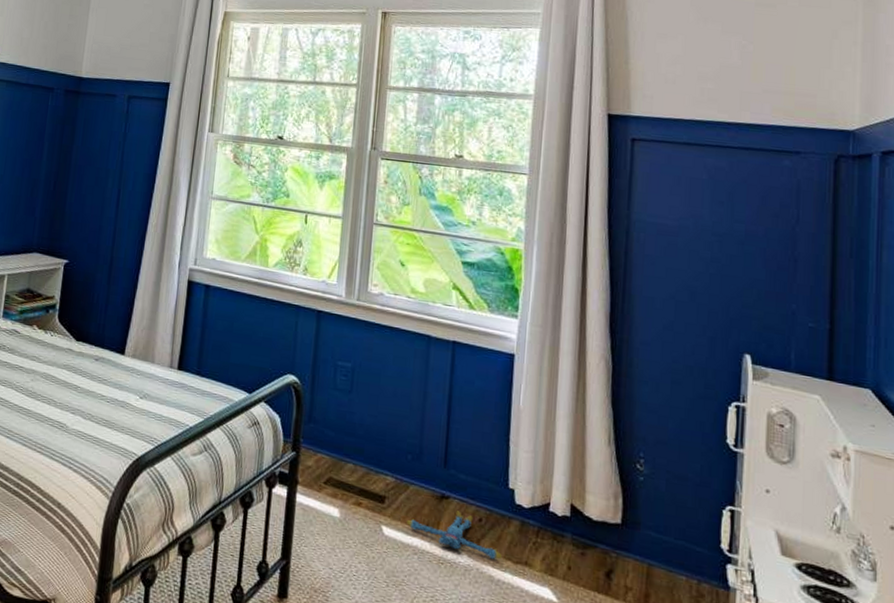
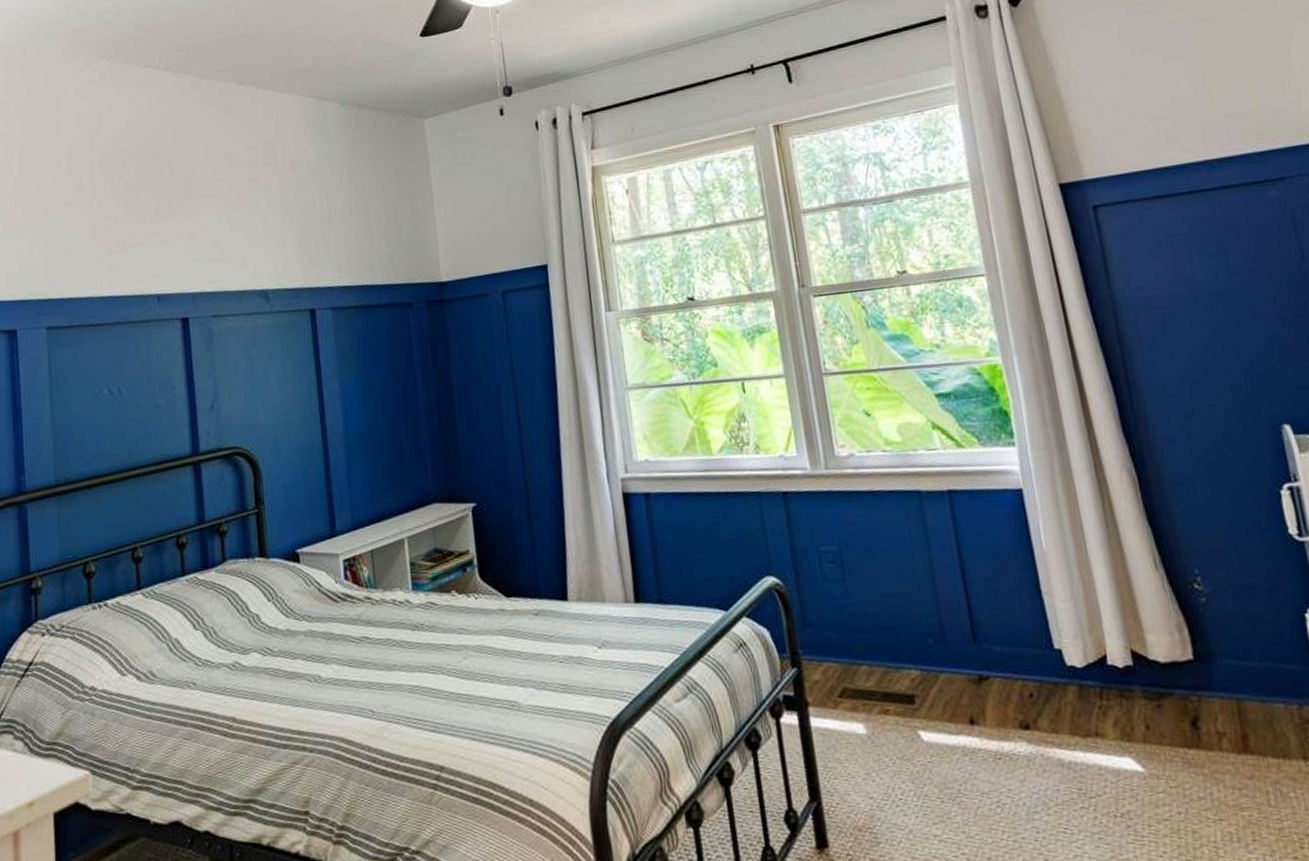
plush toy: present [406,510,503,559] -> none [945,691,1068,739]

